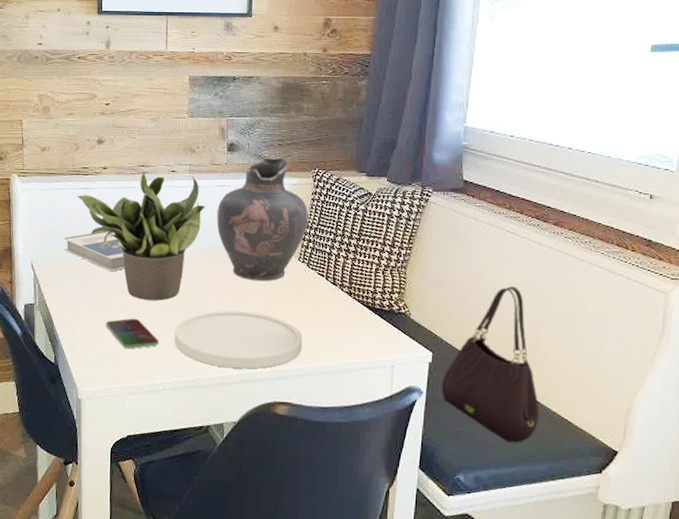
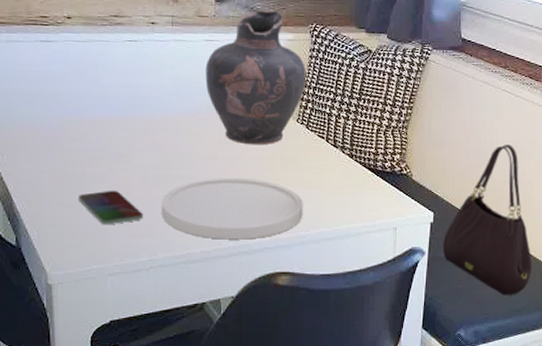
hardback book: present [63,230,125,271] -> none [20,90,99,138]
potted plant: present [75,170,205,301] -> none [33,21,192,169]

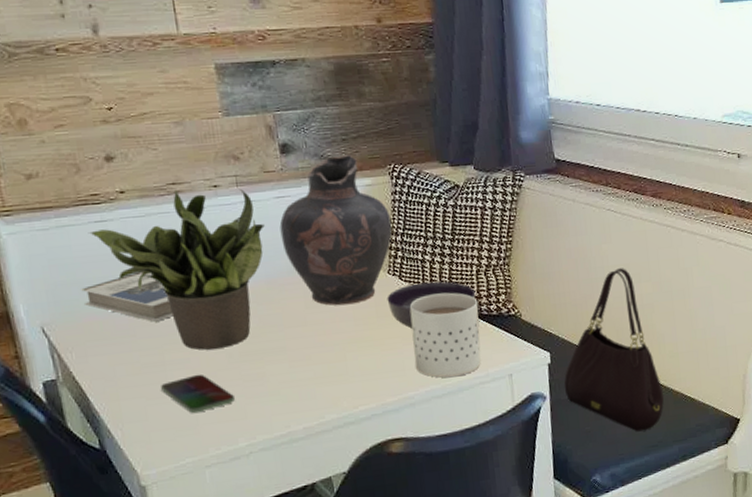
hardback book: none [20,90,99,138] -> present [81,271,173,322]
potted plant: none [33,21,192,169] -> present [88,188,265,350]
plate: present [162,178,303,240] -> none [253,341,409,413]
bowl: none [293,134,374,175] -> present [387,281,476,330]
mug: none [310,145,375,223] -> present [409,292,481,378]

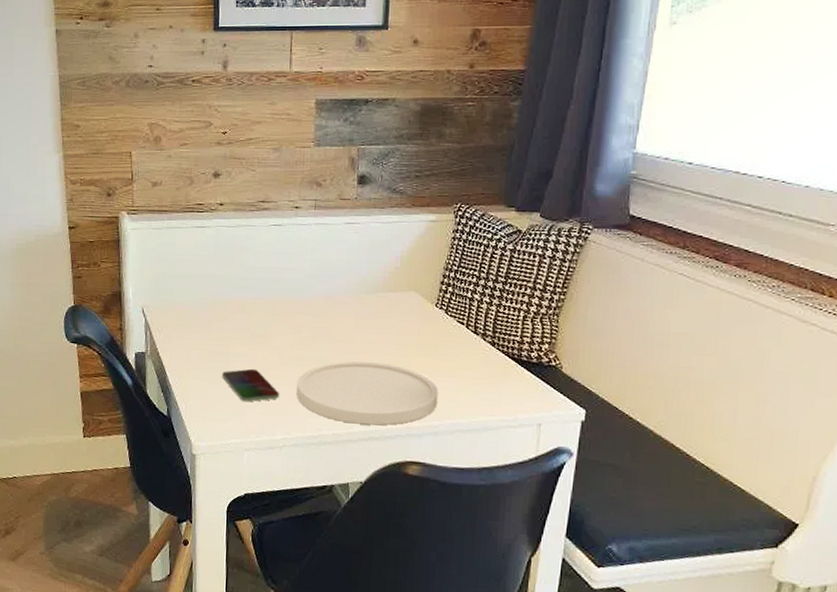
hardback book: present [81,271,173,322] -> none [176,273,243,318]
potted plant: present [88,188,265,350] -> none [189,206,332,350]
plate: none [253,341,409,413] -> present [297,361,439,426]
vase: present [279,155,393,306] -> none [344,191,449,330]
bowl: present [387,281,476,330] -> none [430,319,519,363]
mug: present [409,292,481,378] -> none [445,332,519,416]
handbag: present [563,268,665,432] -> none [594,337,709,512]

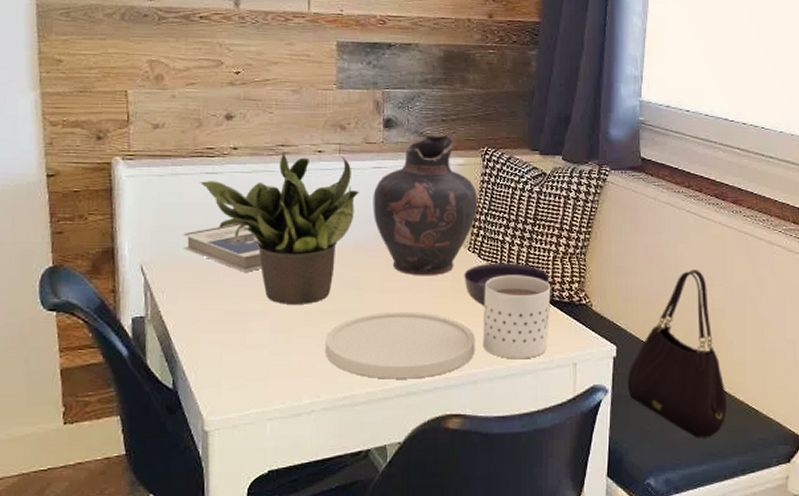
hardback book: none [176,273,243,318] -> present [182,223,262,272]
potted plant: none [189,206,332,350] -> present [198,150,359,304]
smartphone: present [222,368,280,402] -> none [239,327,307,365]
vase: none [344,191,449,330] -> present [373,134,478,276]
bowl: none [430,319,519,363] -> present [464,263,550,308]
mug: none [445,332,519,416] -> present [482,275,551,359]
handbag: none [594,337,709,512] -> present [627,270,728,438]

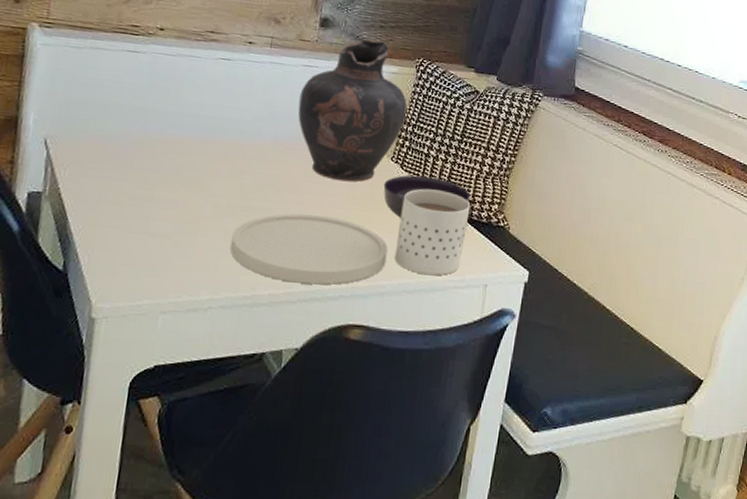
hardback book: present [182,223,262,272] -> none [92,106,176,158]
potted plant: present [198,150,359,304] -> none [118,37,286,197]
handbag: present [627,270,728,438] -> none [535,203,633,372]

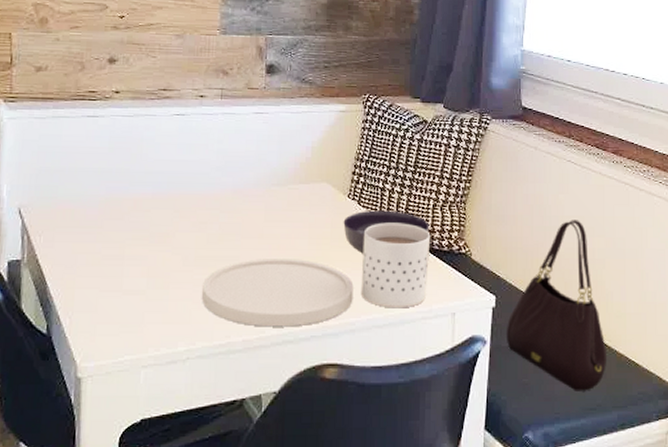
vase: present [298,39,408,182] -> none [253,81,359,223]
handbag: none [535,203,633,372] -> present [506,220,608,391]

